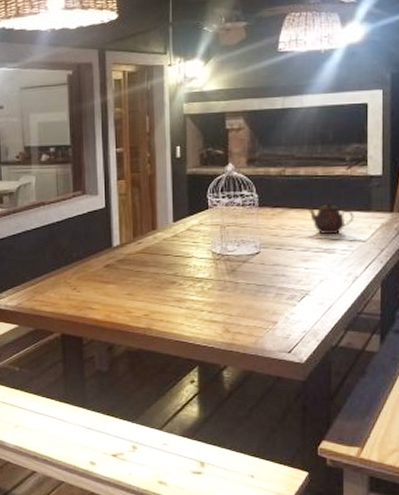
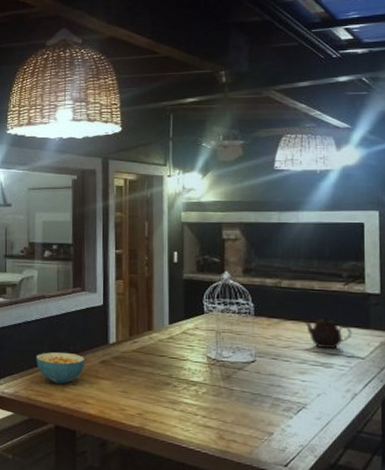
cereal bowl: none [38,259,89,292] -> present [36,352,85,385]

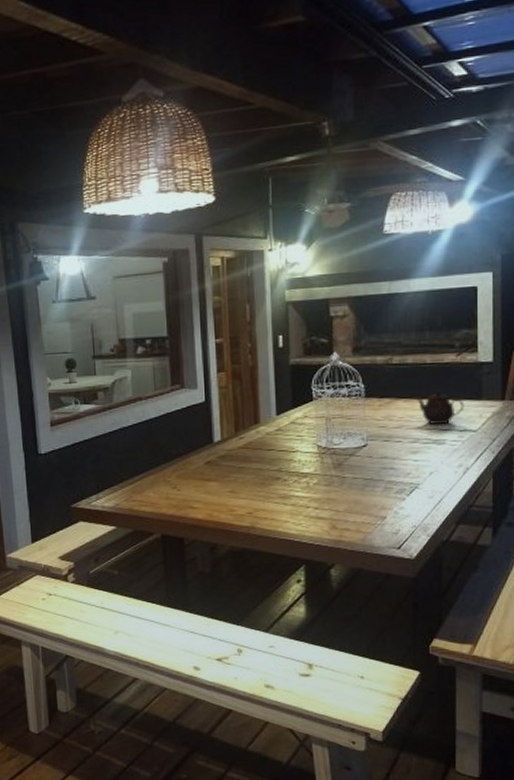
cereal bowl: present [36,352,85,385] -> none [136,456,190,492]

